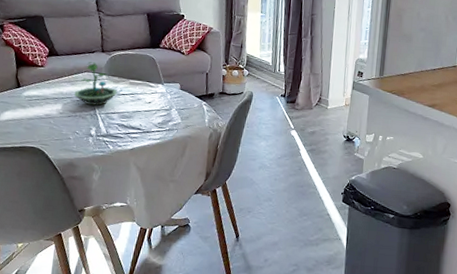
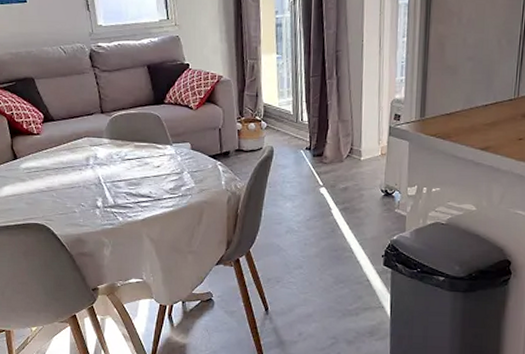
terrarium: present [73,62,118,106] -> none [75,125,122,175]

